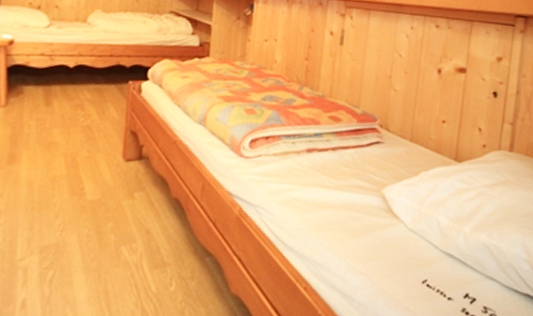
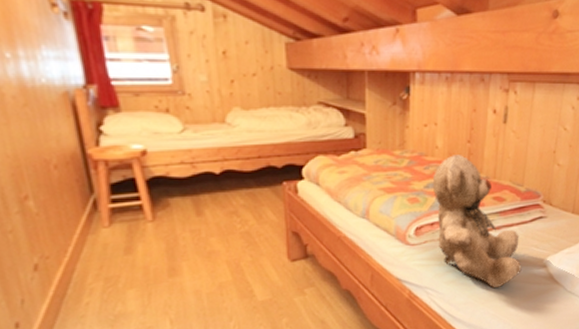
teddy bear: none [270,70,360,216] -> present [433,155,523,289]

